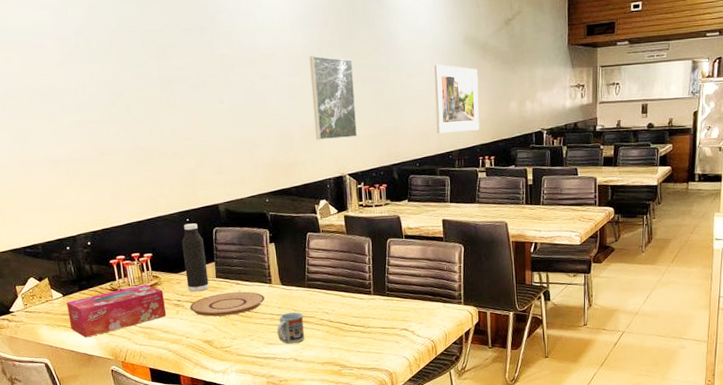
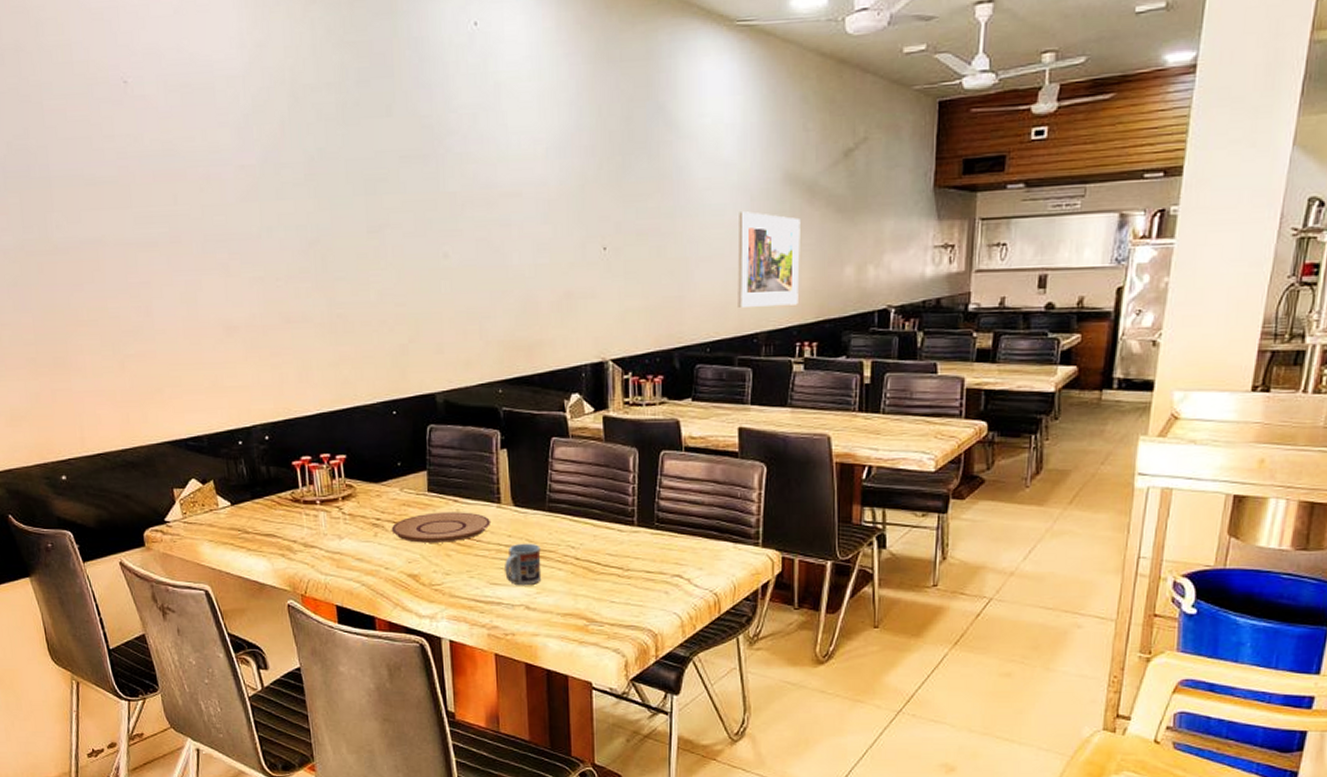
tissue box: present [67,284,167,338] -> none [235,495,362,561]
water bottle: present [181,223,209,292] -> none [384,417,418,509]
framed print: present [309,56,357,141] -> none [566,196,627,312]

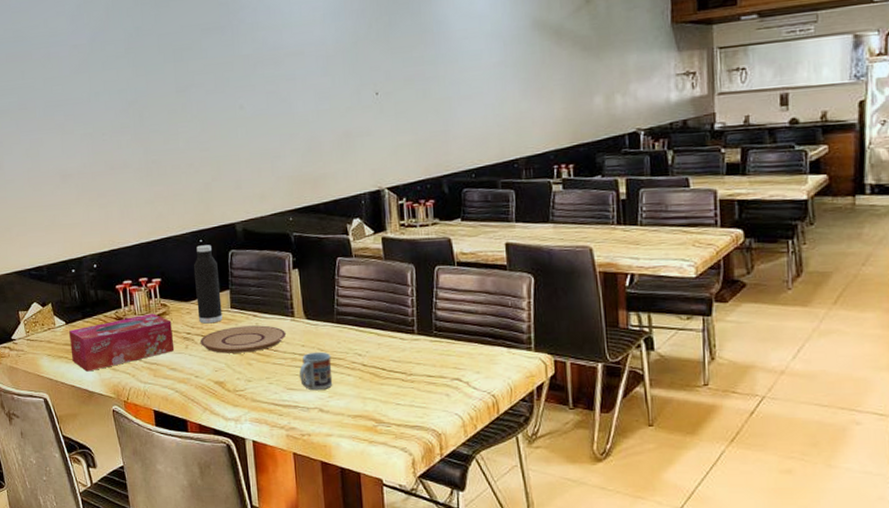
tissue box: none [235,495,362,561] -> present [69,313,175,372]
water bottle: none [384,417,418,509] -> present [193,245,223,324]
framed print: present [737,211,800,309] -> none [494,55,553,139]

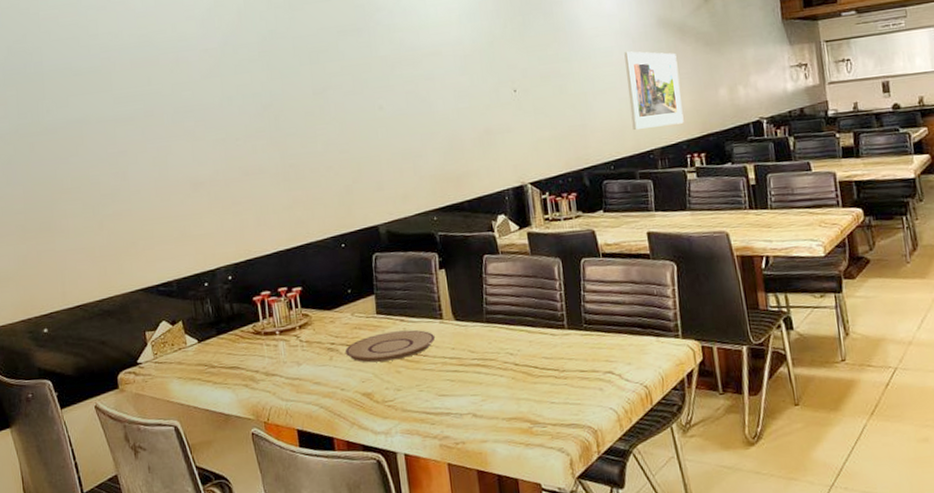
tissue box: present [69,313,175,372] -> none [202,325,318,393]
water bottle: present [193,245,223,324] -> none [335,249,368,332]
cup: present [299,351,333,391] -> none [450,353,486,395]
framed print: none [494,55,553,139] -> present [624,51,684,131]

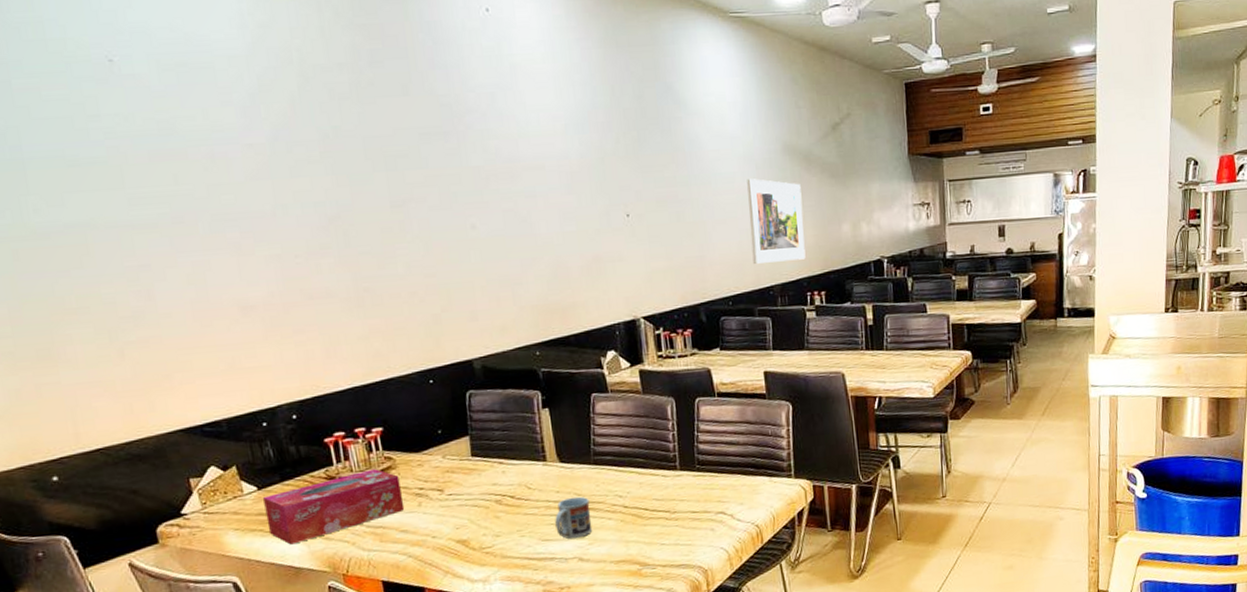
tissue box: none [202,325,318,393] -> present [263,469,405,545]
plate: present [345,330,436,363] -> none [435,473,539,508]
cup: none [450,353,486,395] -> present [555,496,593,539]

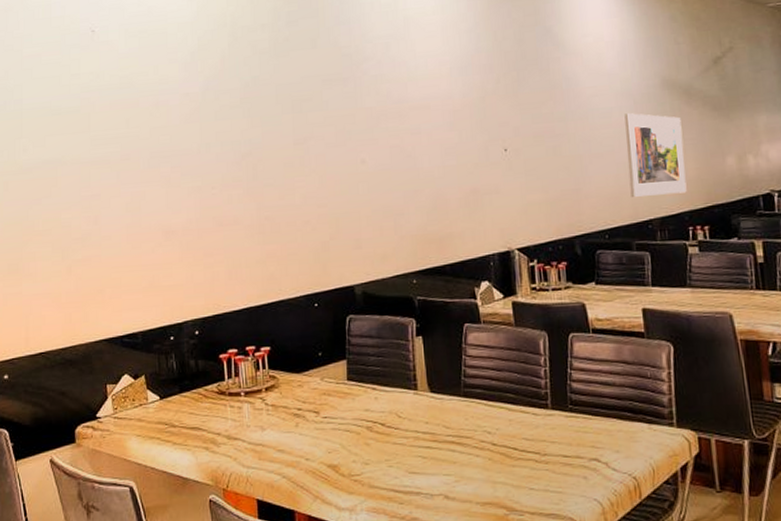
tissue box: present [263,469,405,545] -> none [164,387,283,455]
cup: present [555,496,593,539] -> none [423,429,460,474]

